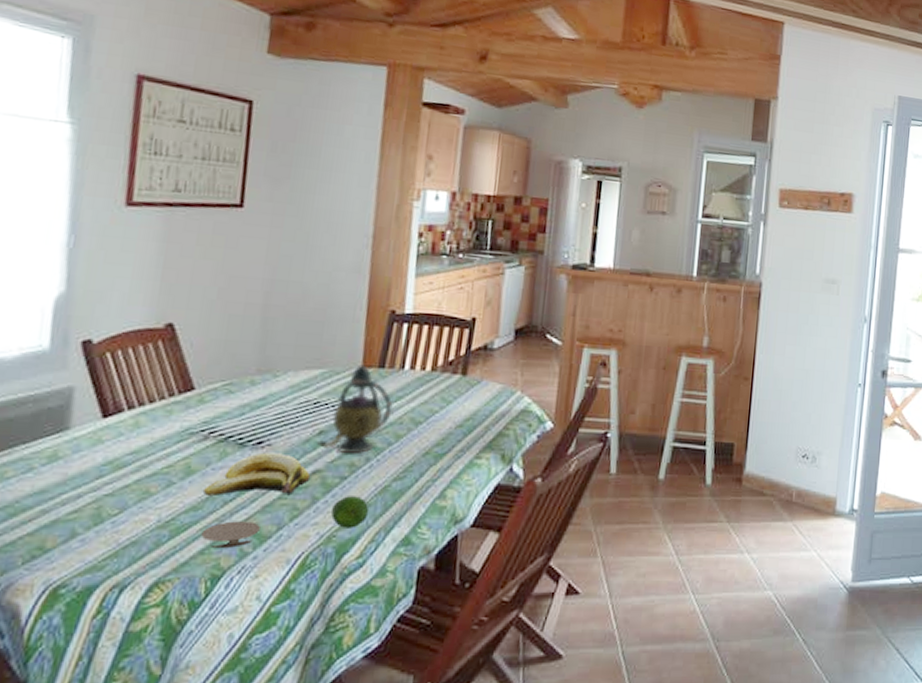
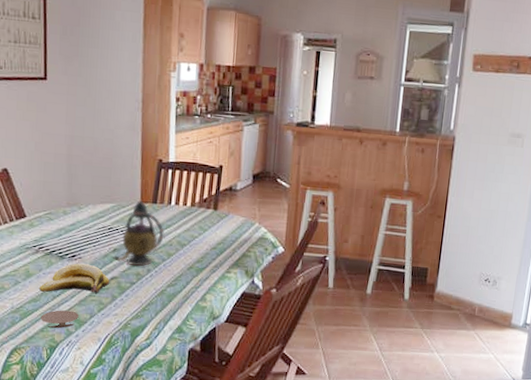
fruit: present [331,496,370,528] -> none [126,296,152,319]

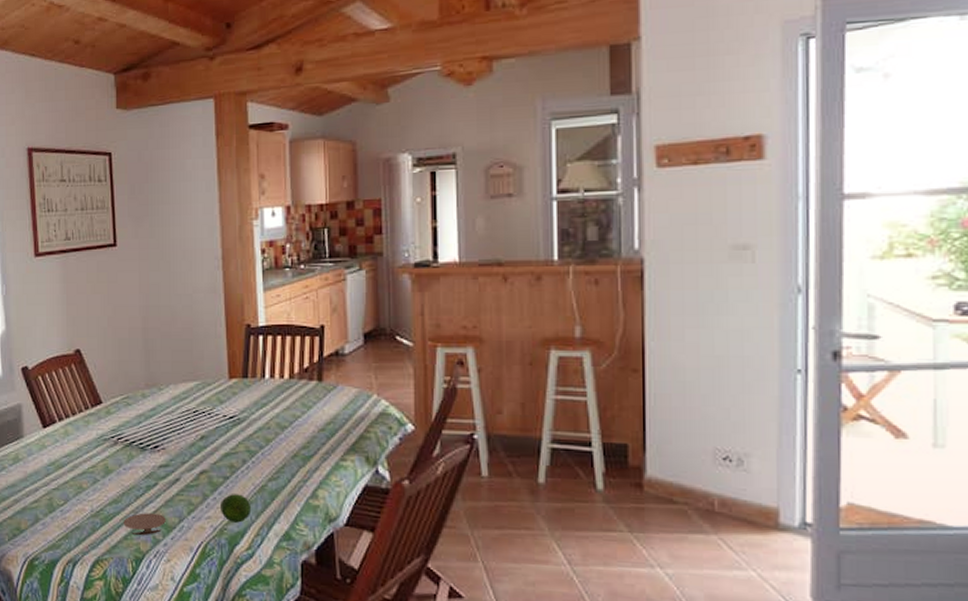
banana: present [38,263,110,293] -> none [119,455,200,491]
teapot: present [113,200,165,266] -> none [201,374,259,456]
fruit: none [126,296,152,319] -> present [221,494,252,523]

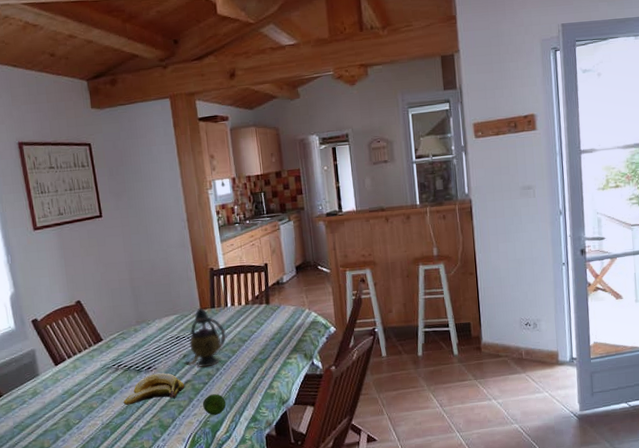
banana: none [119,455,200,491] -> present [123,373,185,405]
coaster: present [123,513,166,535] -> none [129,418,162,436]
teapot: none [201,374,259,456] -> present [184,306,226,367]

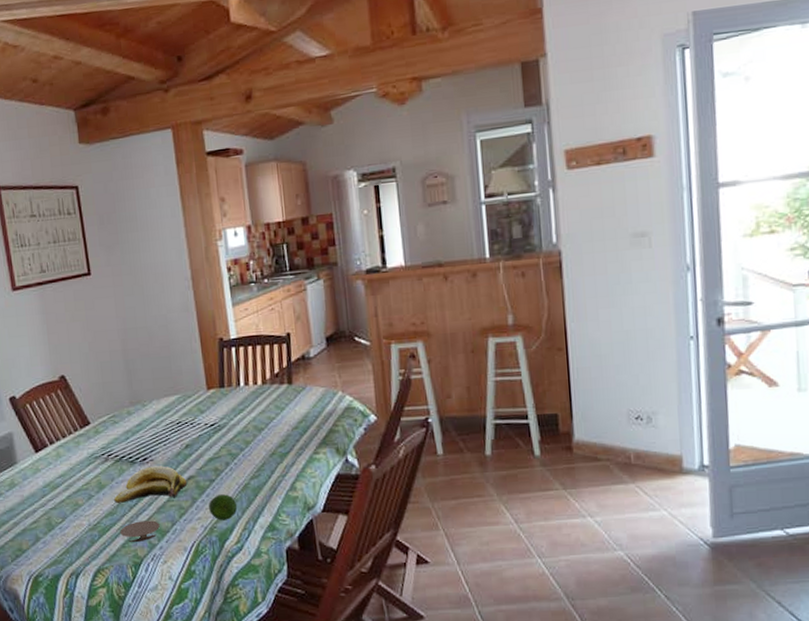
coaster: none [129,418,162,436] -> present [120,520,160,542]
teapot: present [184,306,226,367] -> none [186,385,238,460]

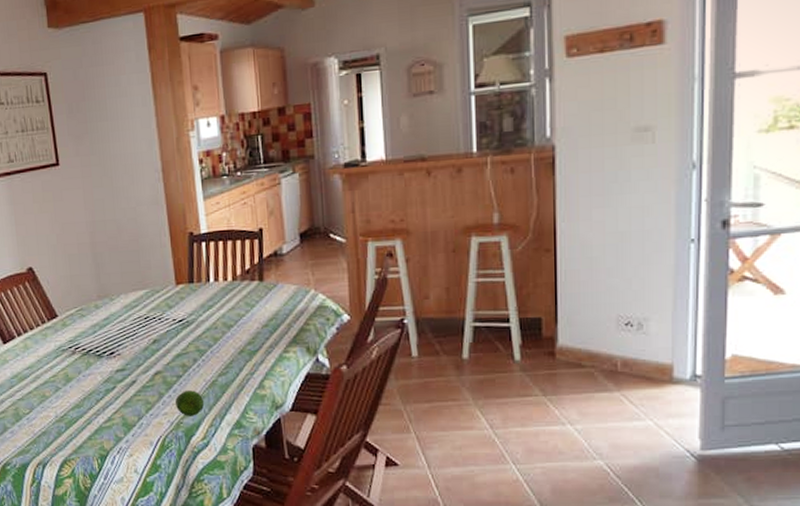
banana: present [113,465,188,503] -> none [80,360,155,396]
coaster: present [120,520,160,542] -> none [86,414,126,434]

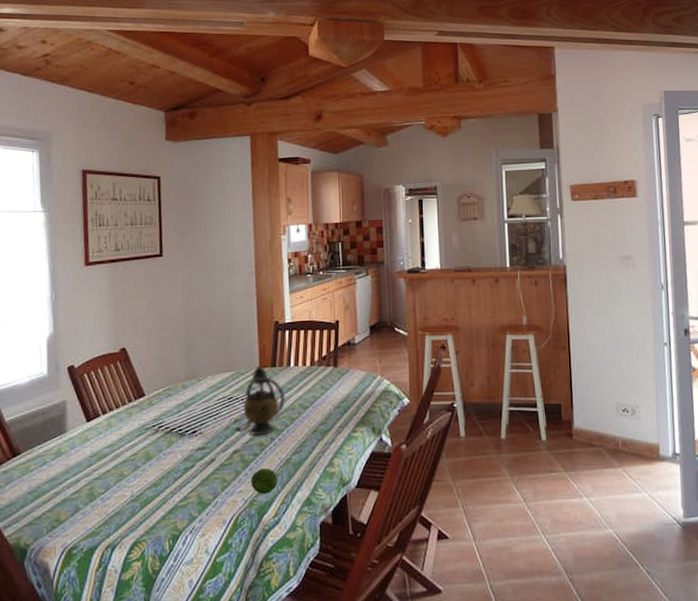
teapot: none [154,280,207,356] -> present [234,364,285,435]

